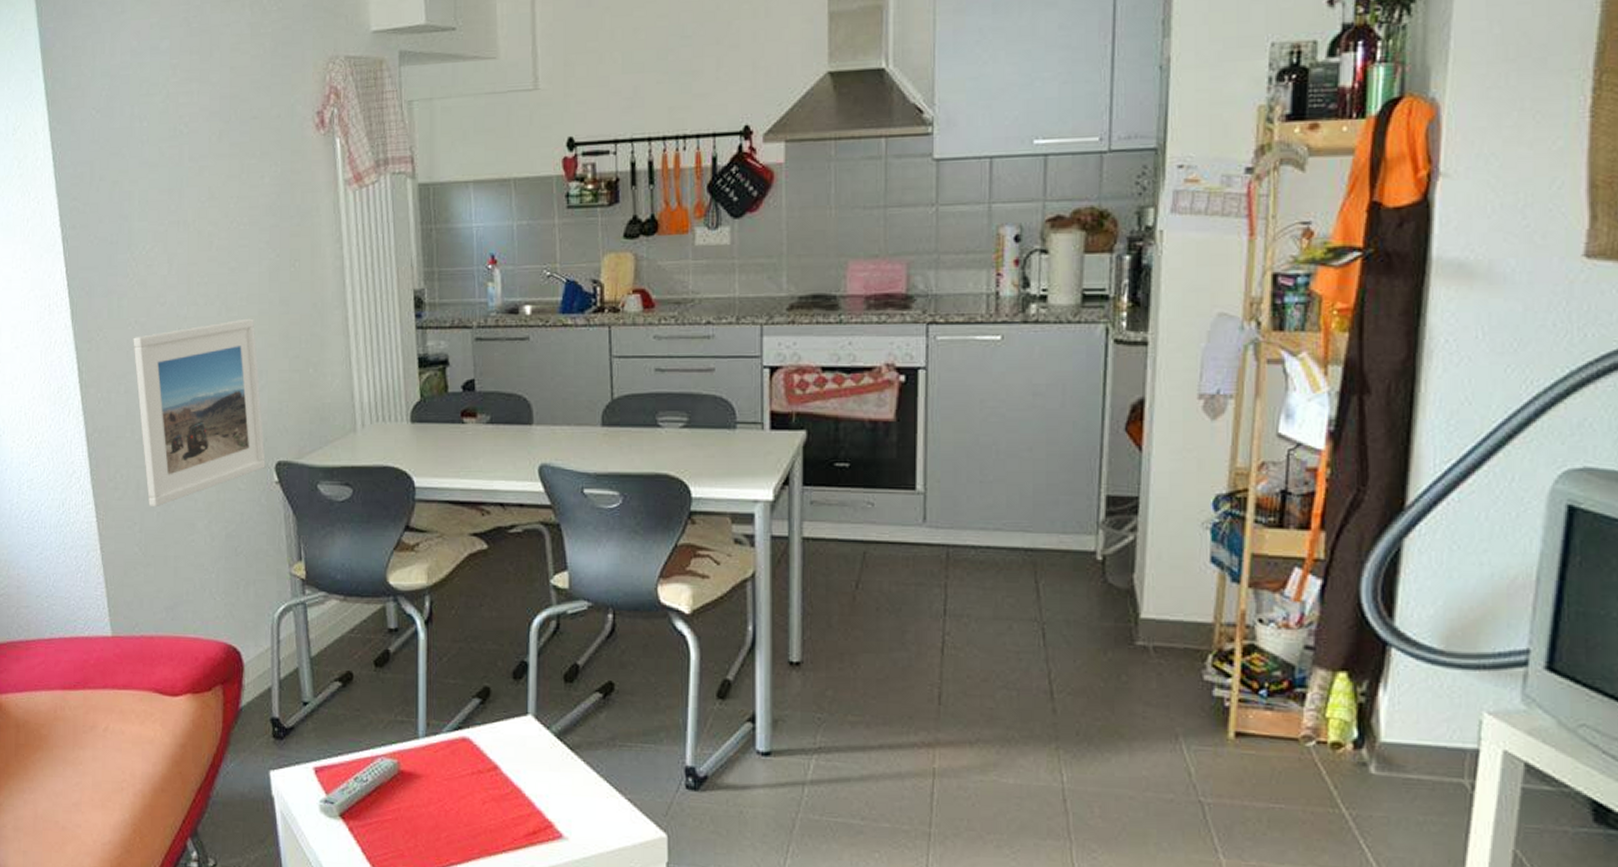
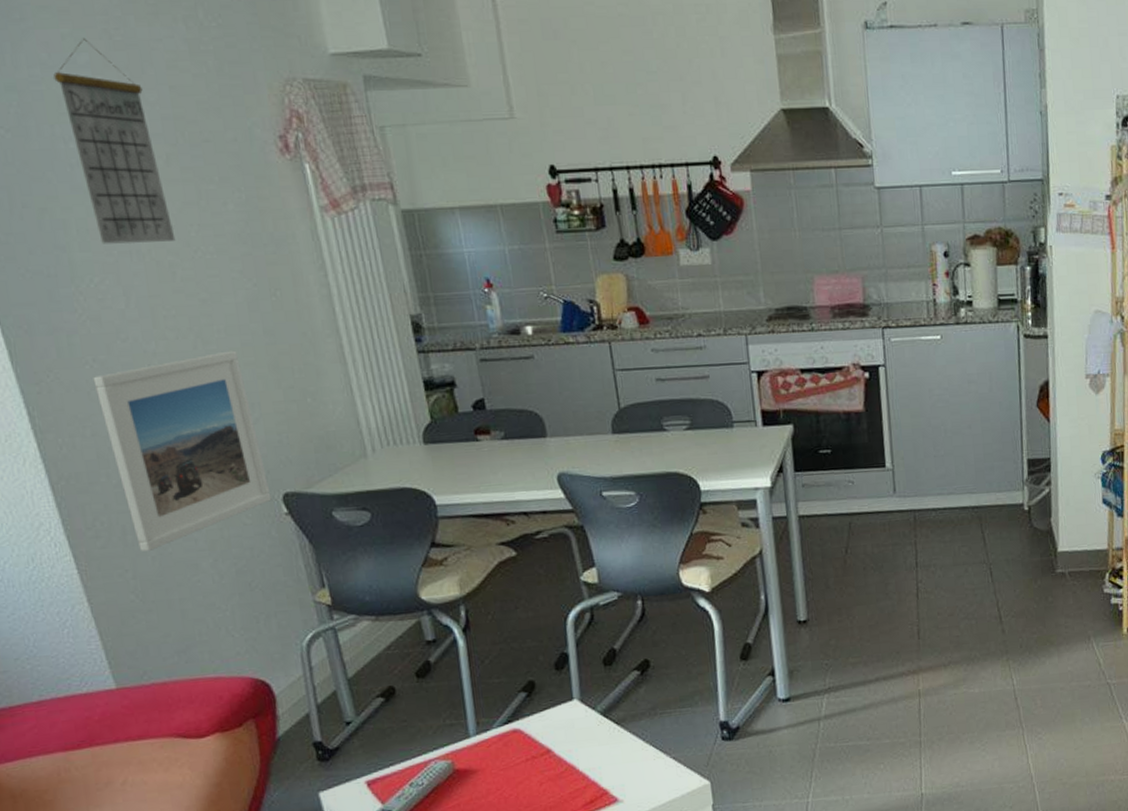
calendar: none [140,26,217,215] -> present [53,37,176,244]

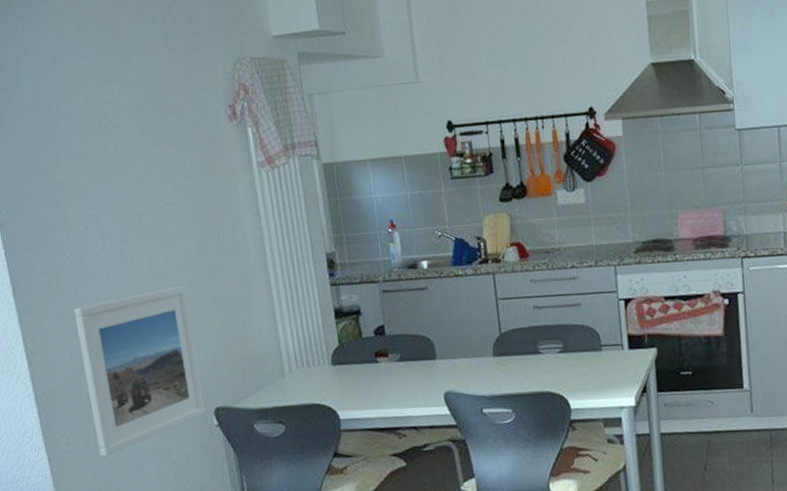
calendar: present [53,37,176,244] -> none [62,34,144,199]

